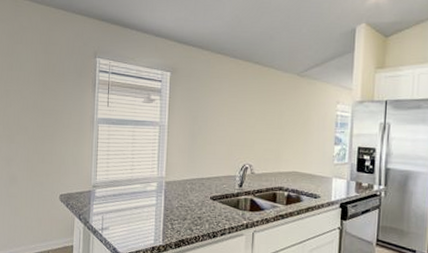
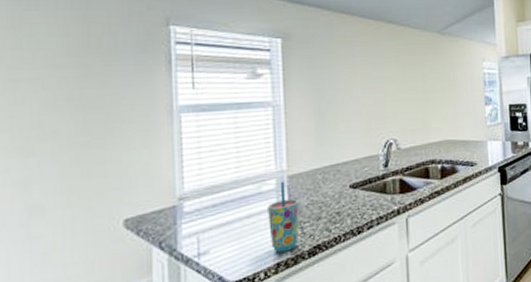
cup: none [149,185,171,240] -> present [268,181,299,253]

